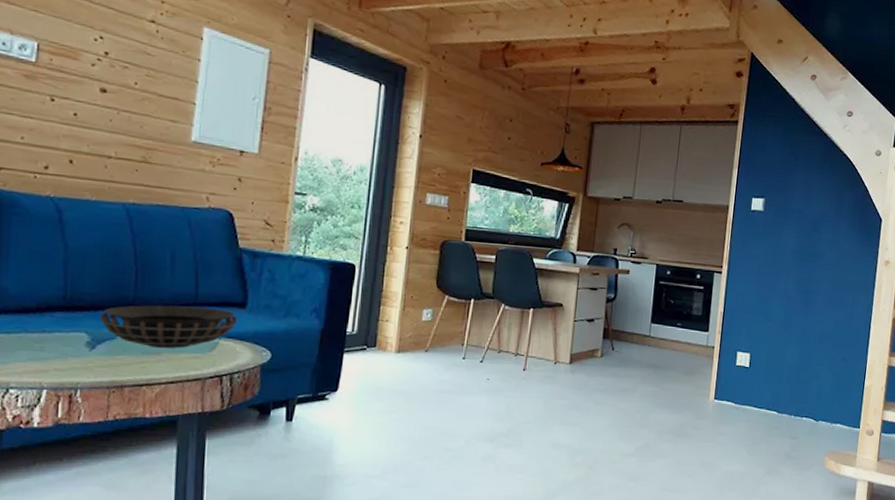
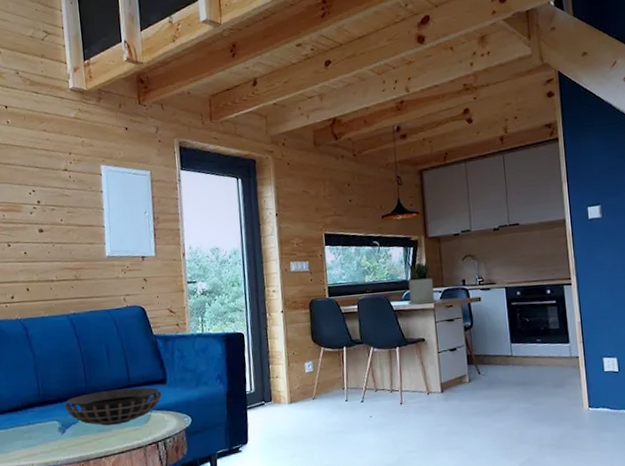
planter: none [552,219,584,269] -> present [408,260,437,305]

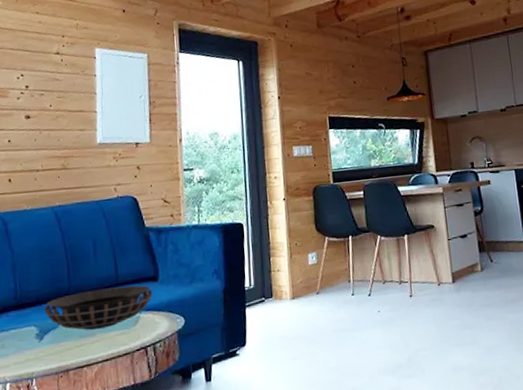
planter: present [408,260,437,305] -> none [414,143,445,190]

